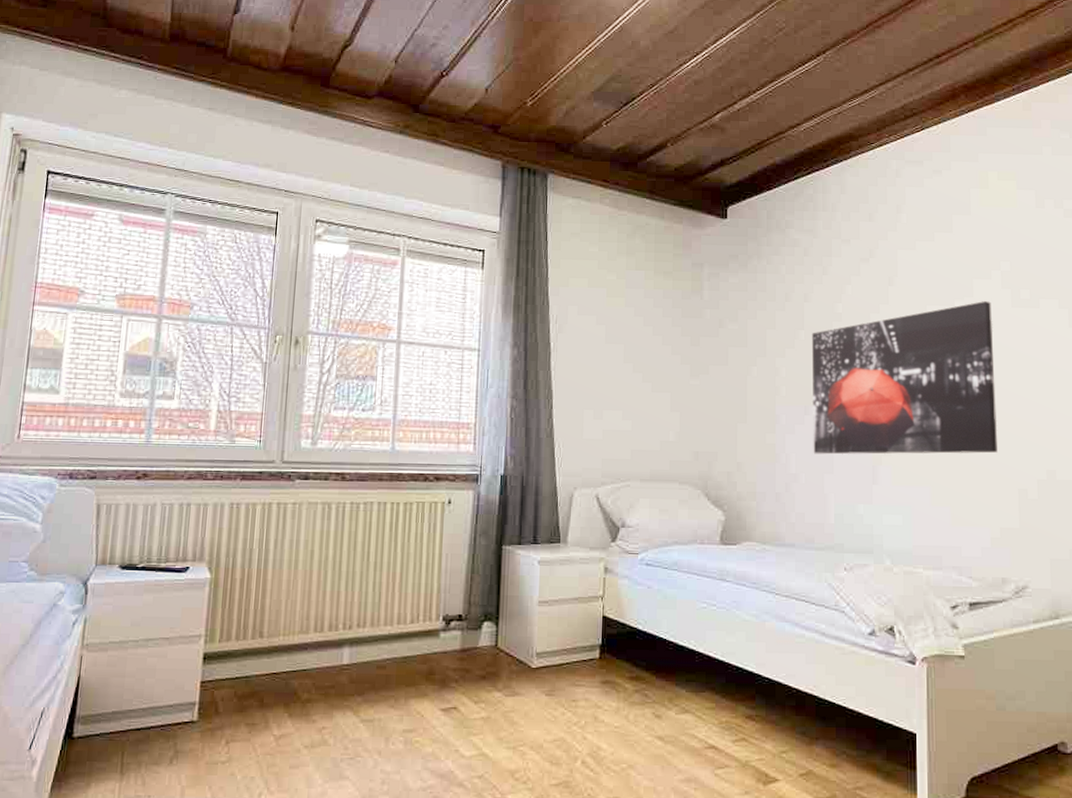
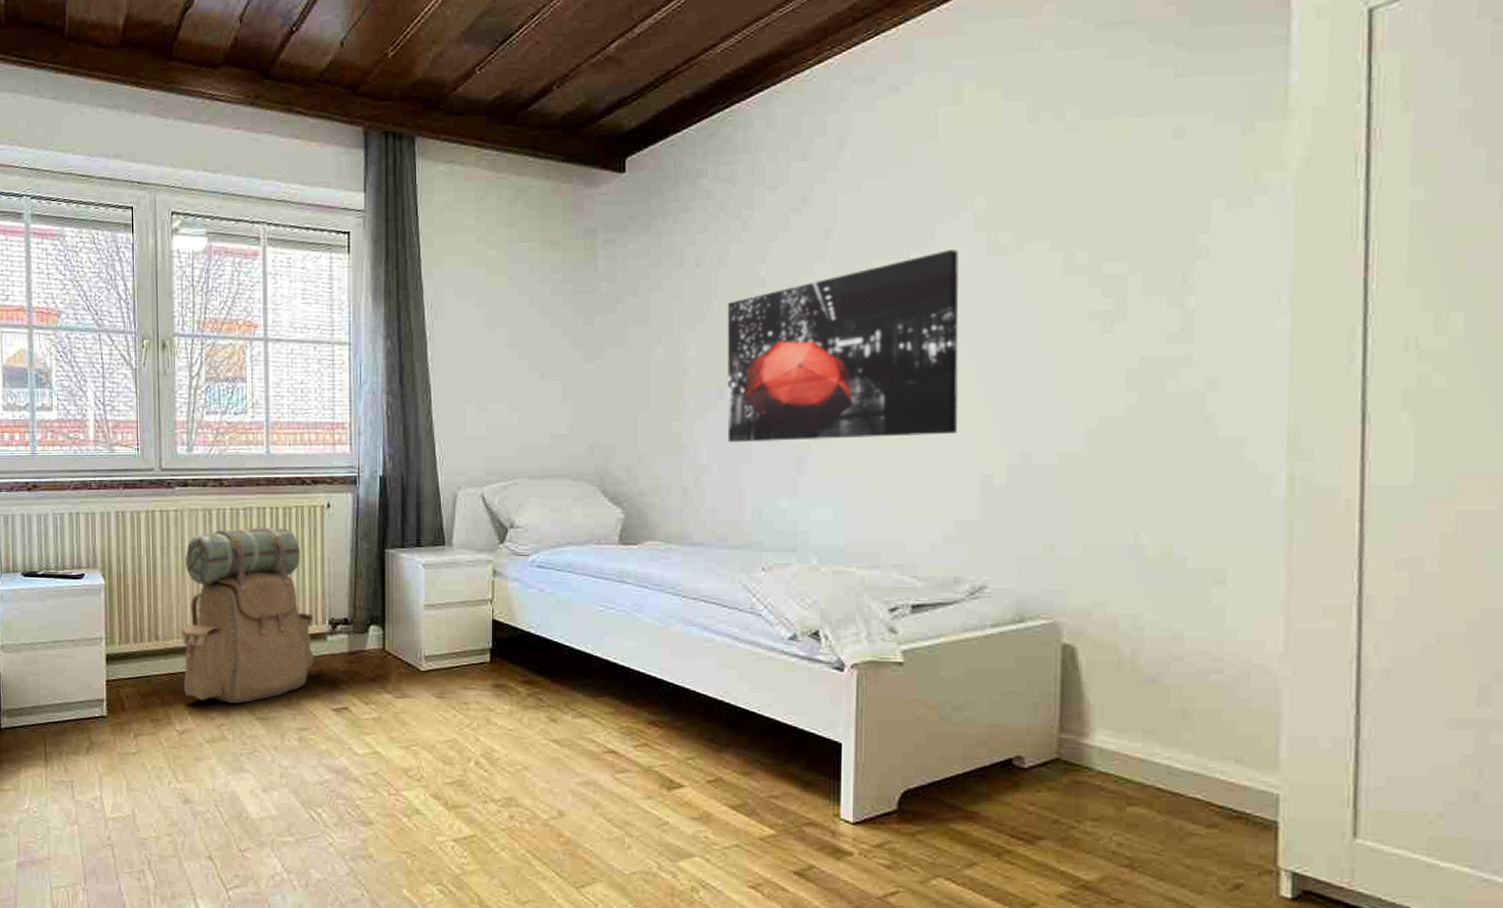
backpack: none [286,522,428,705] -> present [181,527,314,703]

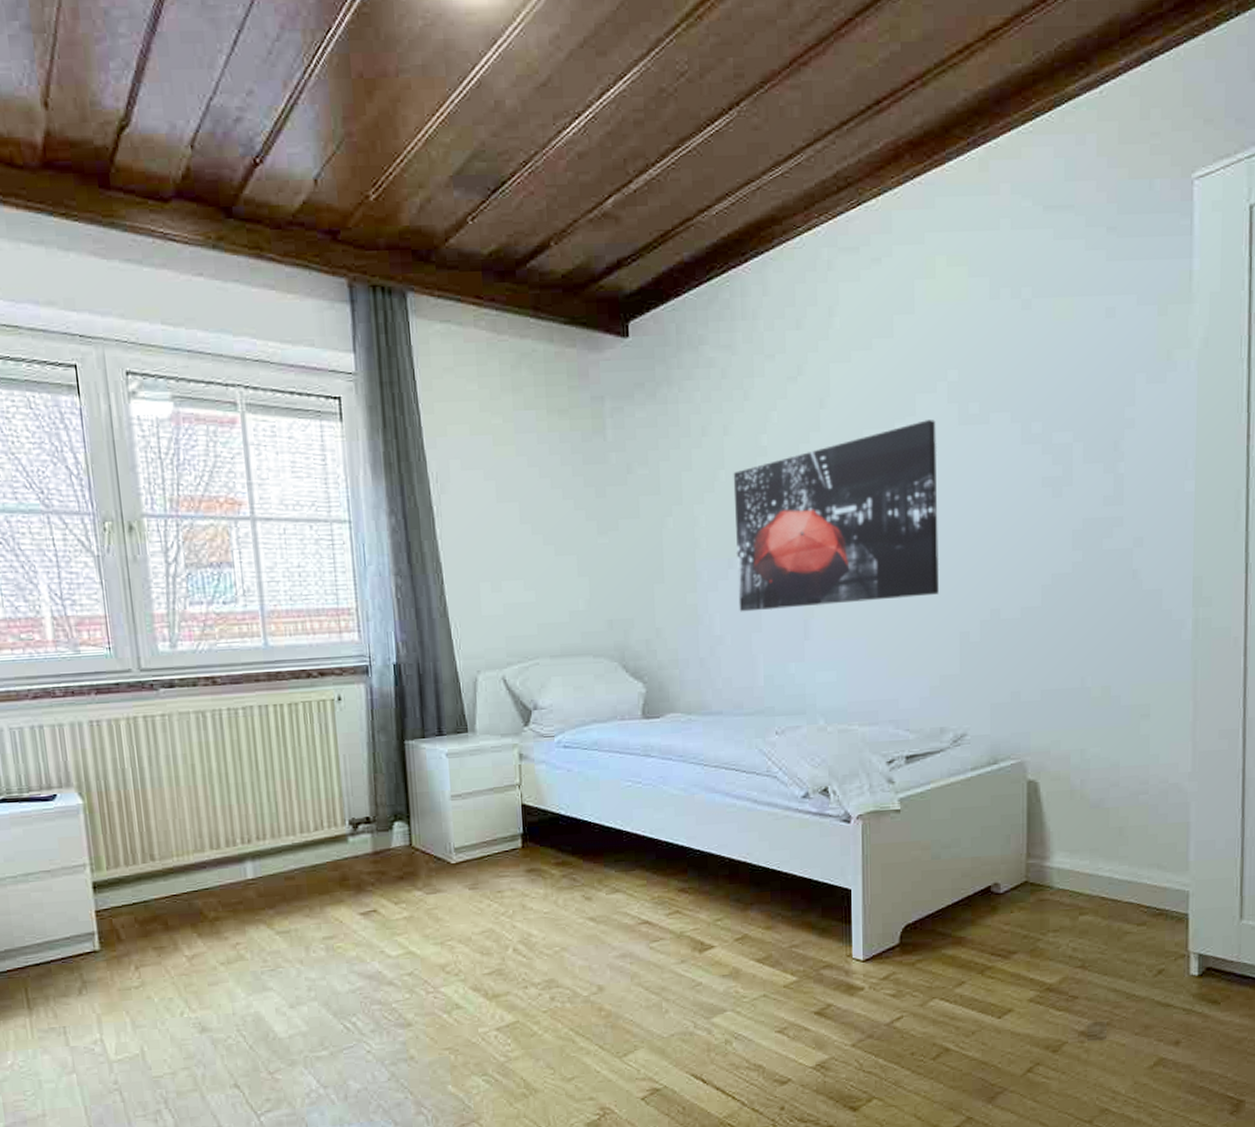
backpack: present [181,527,314,703] -> none [178,725,336,921]

